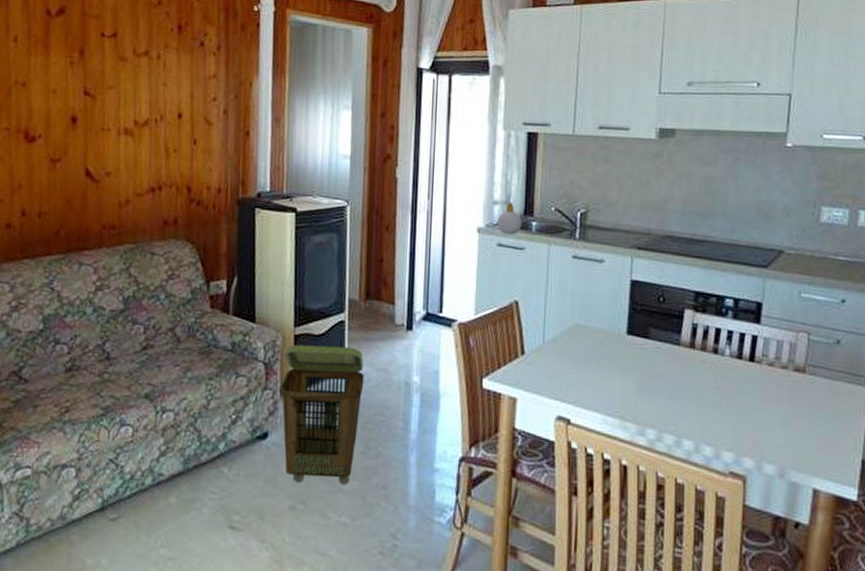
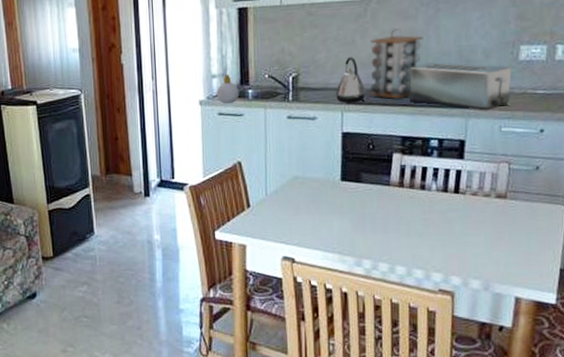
laundry basket: present [280,344,364,486] -> none [41,216,113,331]
kettle: none [625,198,660,249] -> present [335,56,367,104]
spice rack: none [662,172,721,250] -> present [369,27,423,100]
toaster: none [704,214,813,273] -> present [408,62,512,111]

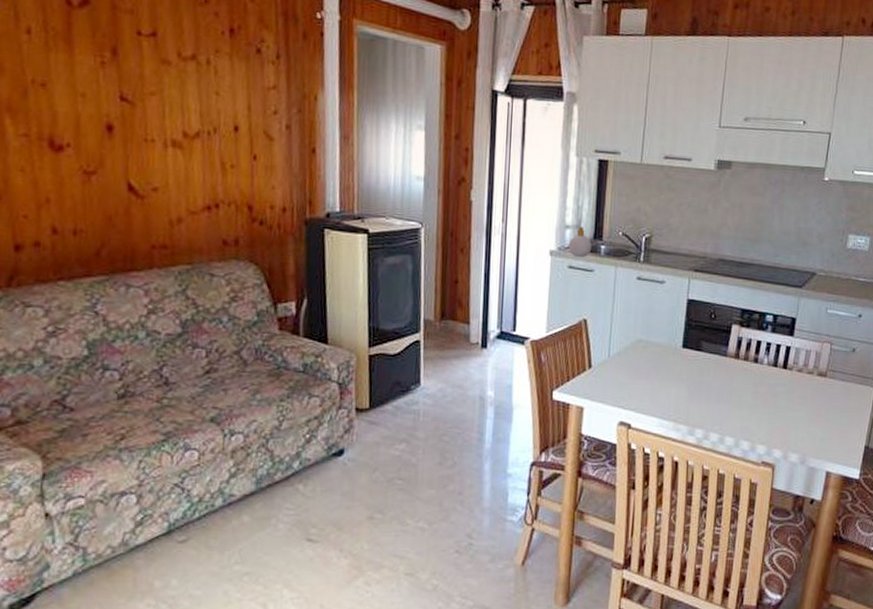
kettle: present [335,56,367,104] -> none [684,224,714,271]
spice rack: present [369,27,423,100] -> none [716,202,768,272]
toaster: present [408,62,512,111] -> none [750,240,840,292]

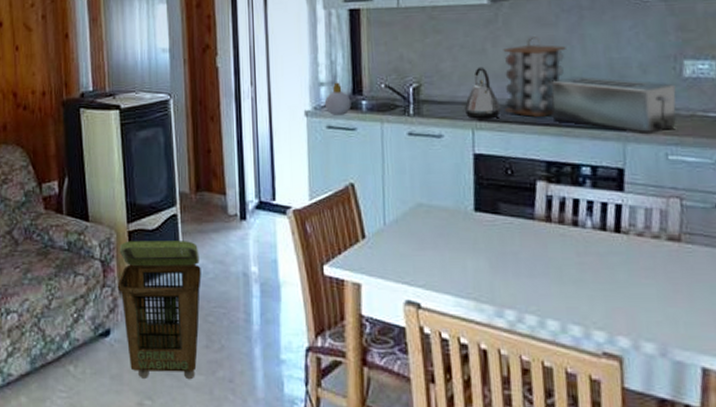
laundry basket: none [355,364,440,494] -> present [118,241,201,380]
kettle: none [684,224,714,271] -> present [464,67,502,121]
spice rack: none [716,202,768,272] -> present [503,35,566,118]
toaster: none [750,240,840,292] -> present [550,76,677,135]

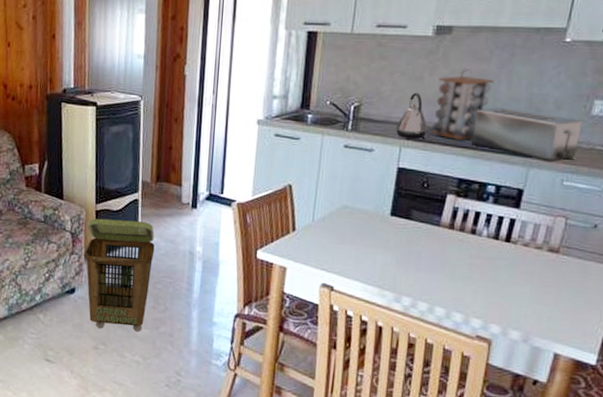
soap bottle: present [324,82,352,117] -> none [275,96,299,127]

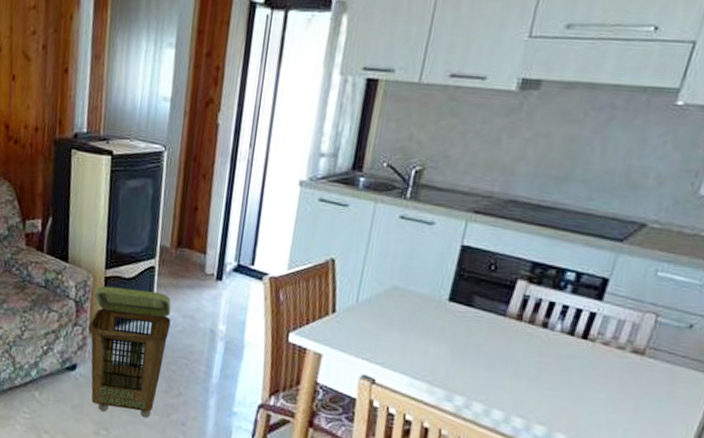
kettle: present [395,92,428,140] -> none [463,157,502,214]
spice rack: present [431,68,494,141] -> none [504,131,586,218]
toaster: present [470,107,583,163] -> none [551,179,688,249]

